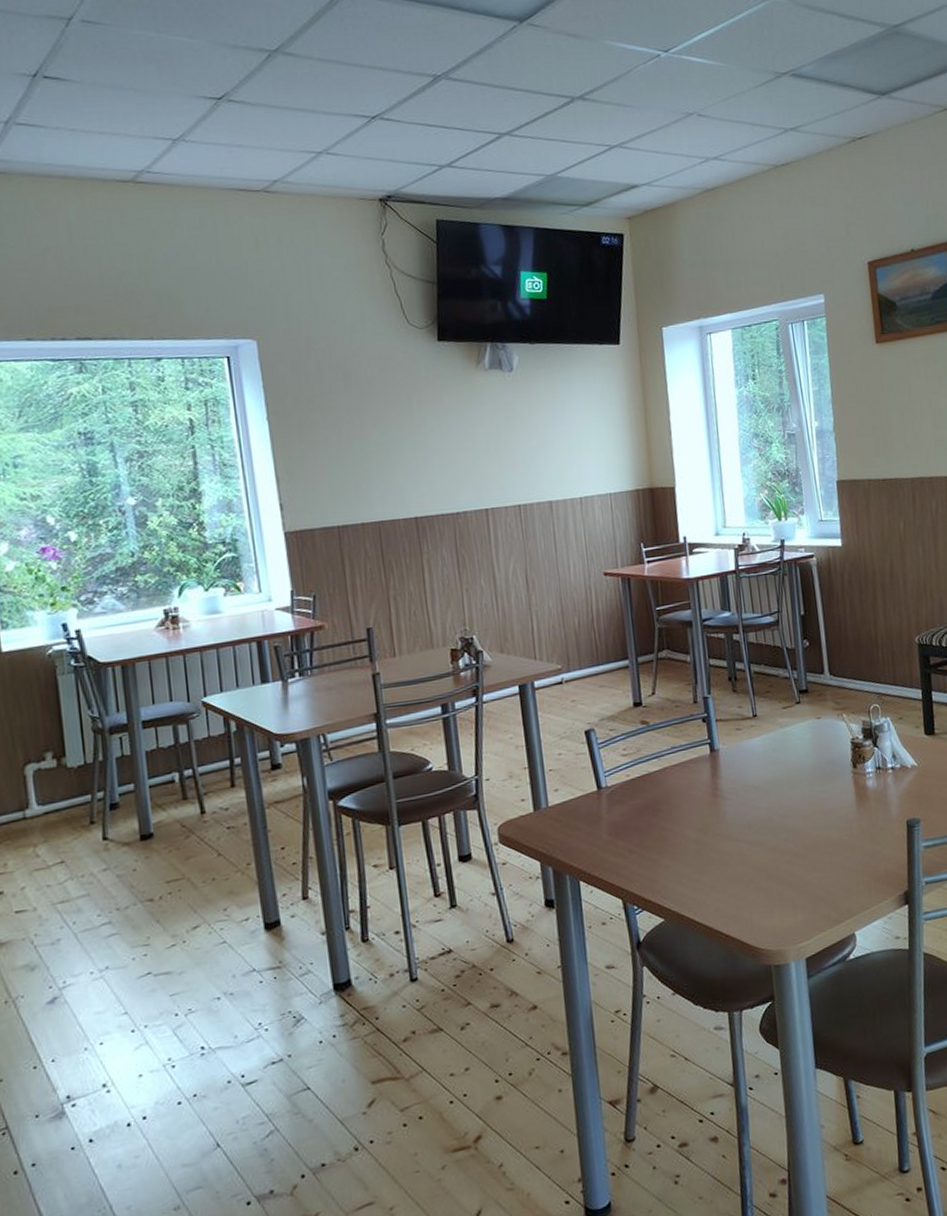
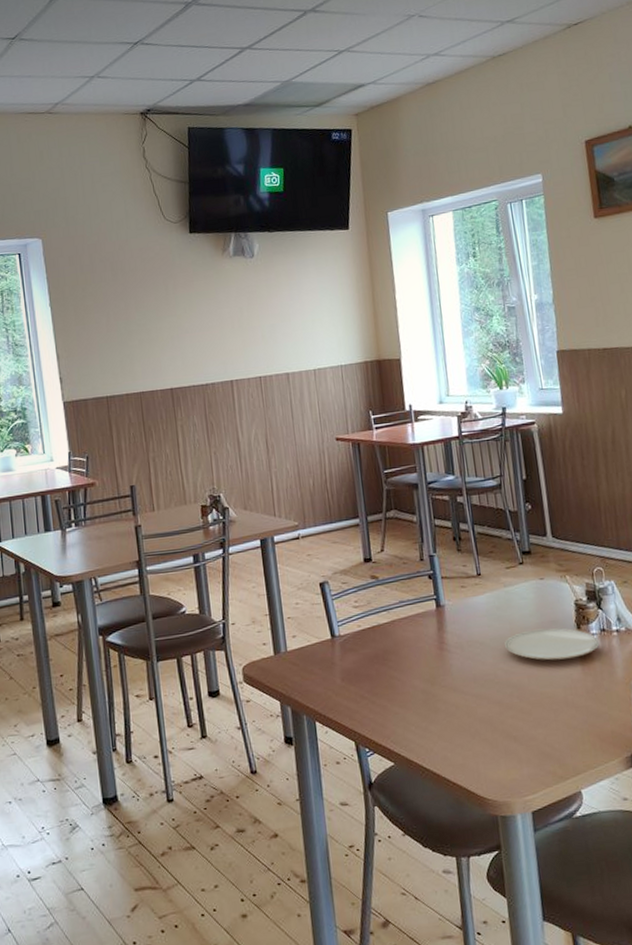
plate: none [780,768,875,802] -> present [505,628,600,661]

